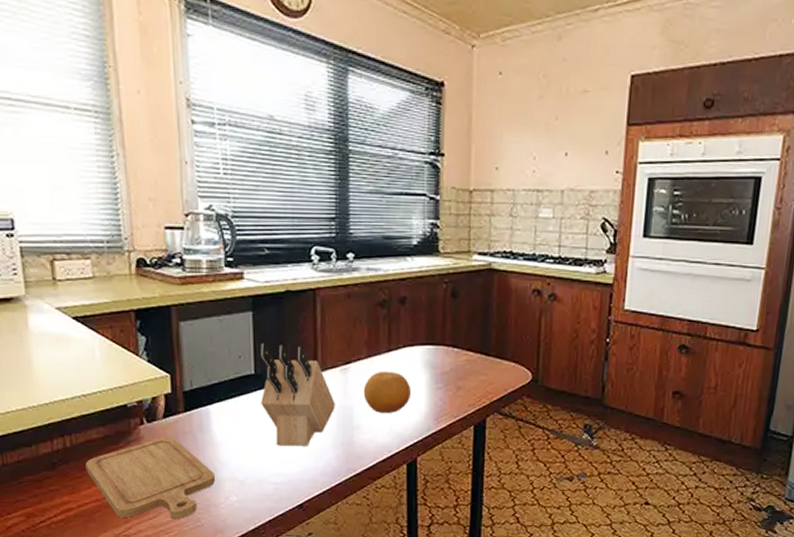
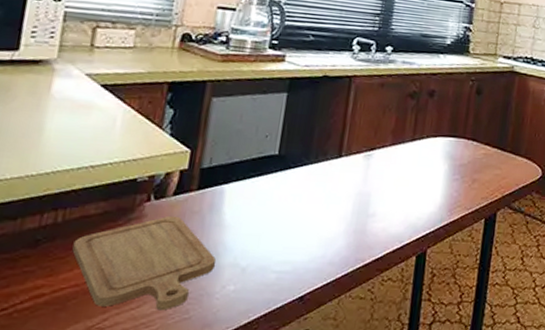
knife block: present [259,343,335,446] -> none [279,124,354,233]
fruit: present [363,372,412,413] -> none [382,160,430,202]

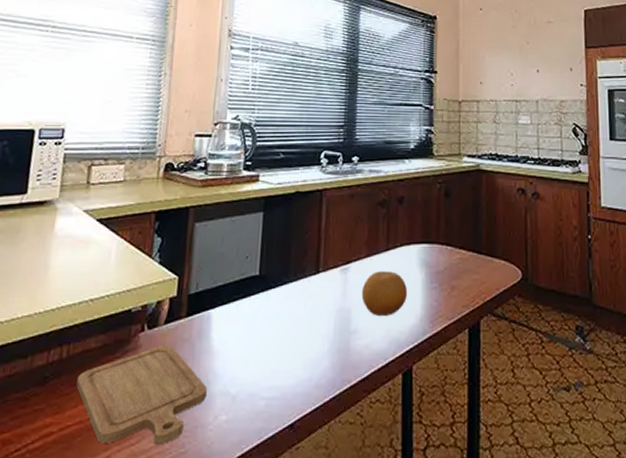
fruit: none [382,160,430,202] -> present [361,271,408,315]

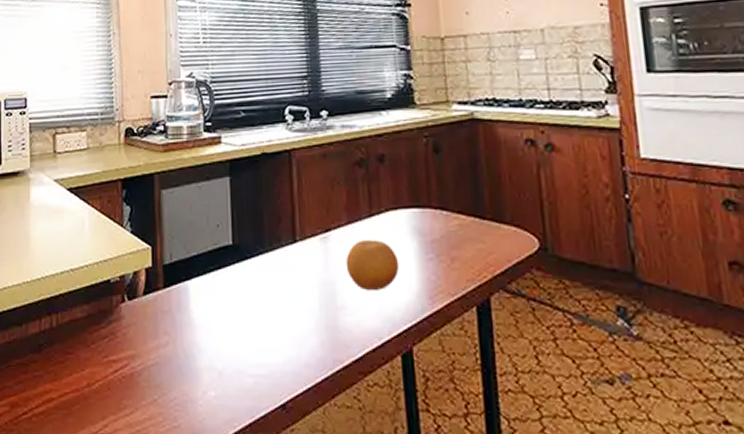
chopping board: present [76,345,207,445] -> none [69,316,192,418]

